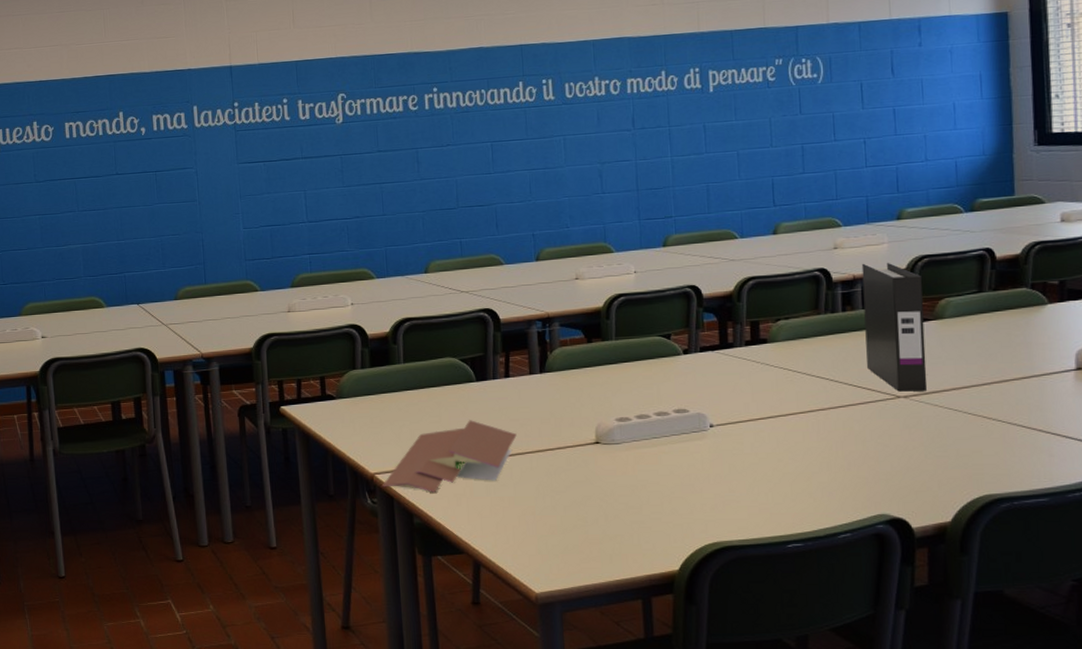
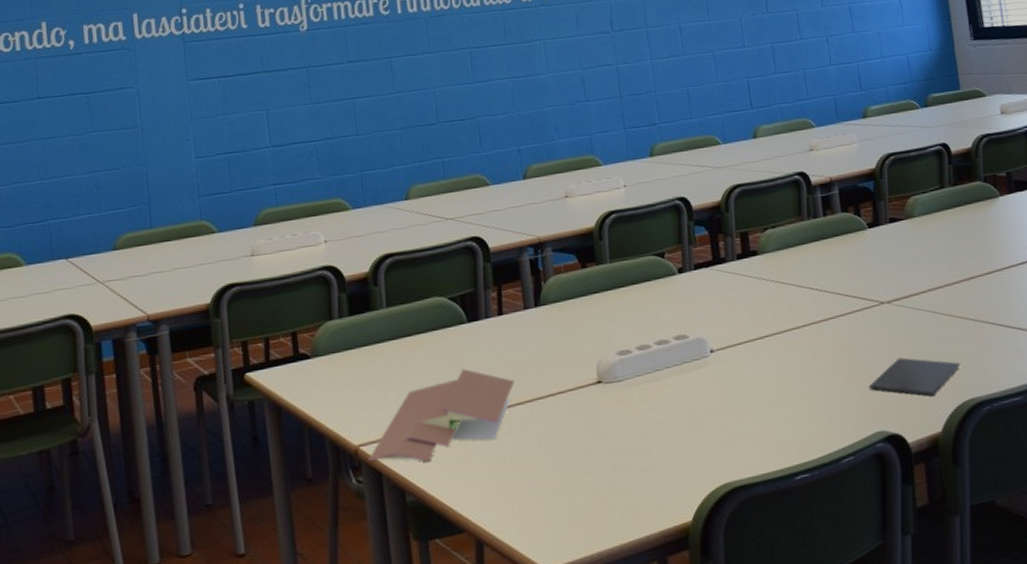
binder: present [861,262,927,392] -> none [836,162,906,297]
tablet: none [874,449,980,488] -> present [868,357,961,396]

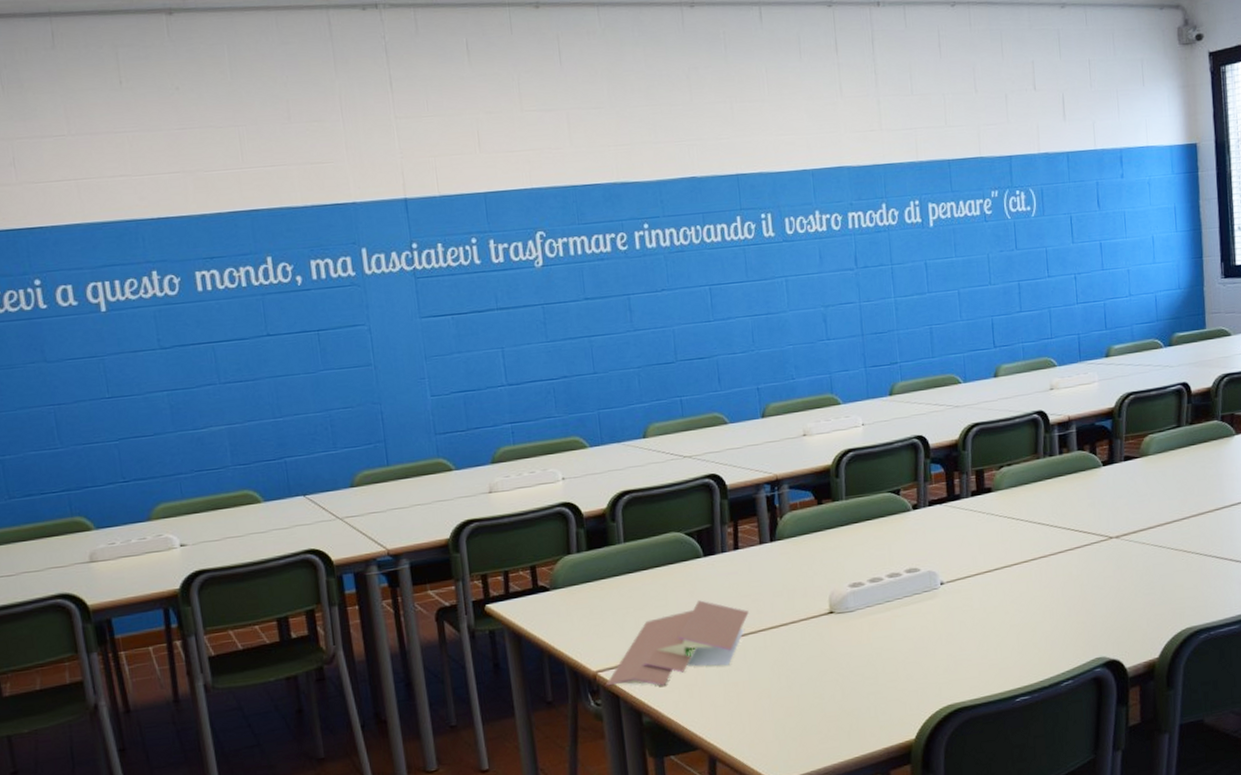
tablet: present [868,357,961,396] -> none [1091,589,1182,625]

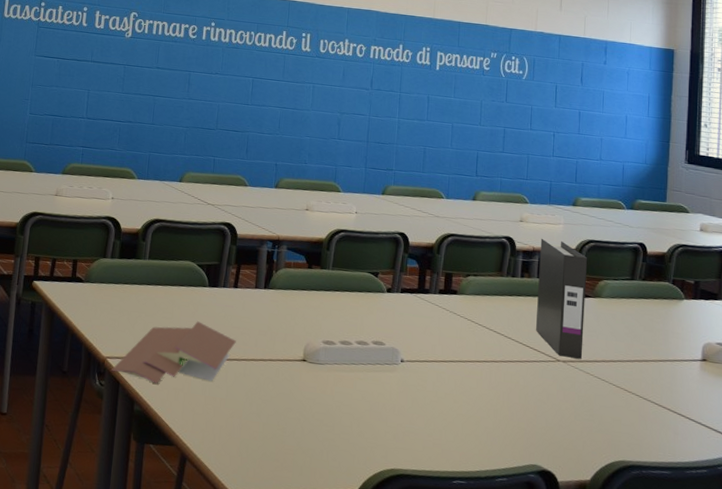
binder: none [1075,401,1135,533] -> present [535,238,588,359]

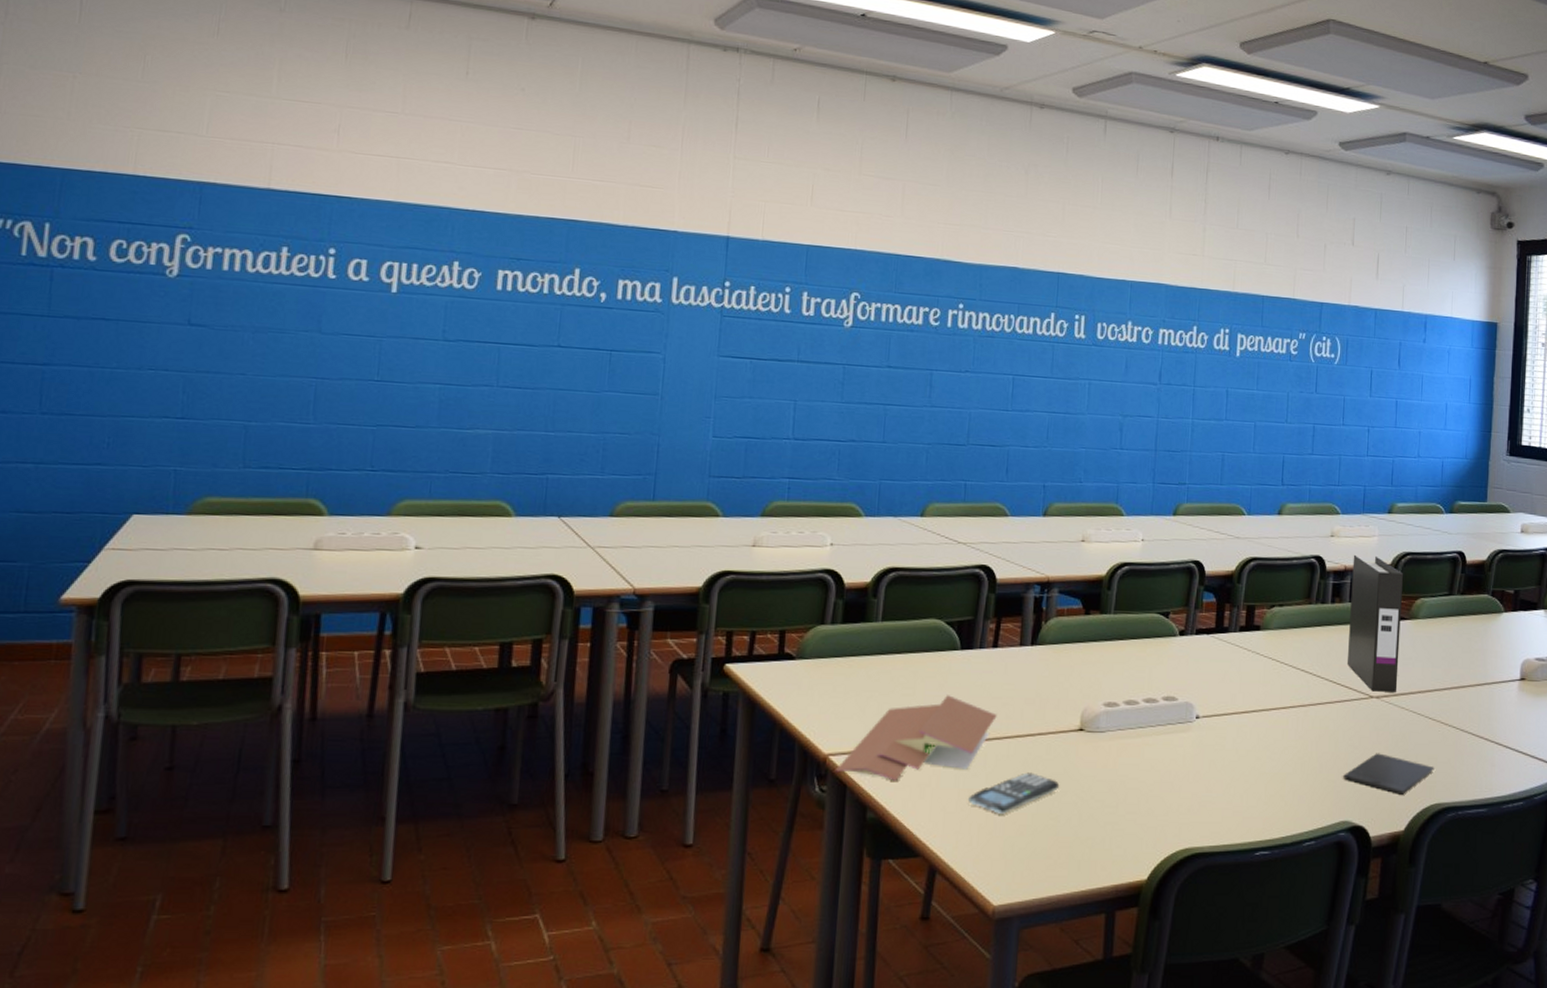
calculator: none [212,389,286,421] -> present [967,772,1060,814]
tablet: none [531,409,619,449] -> present [1342,753,1435,795]

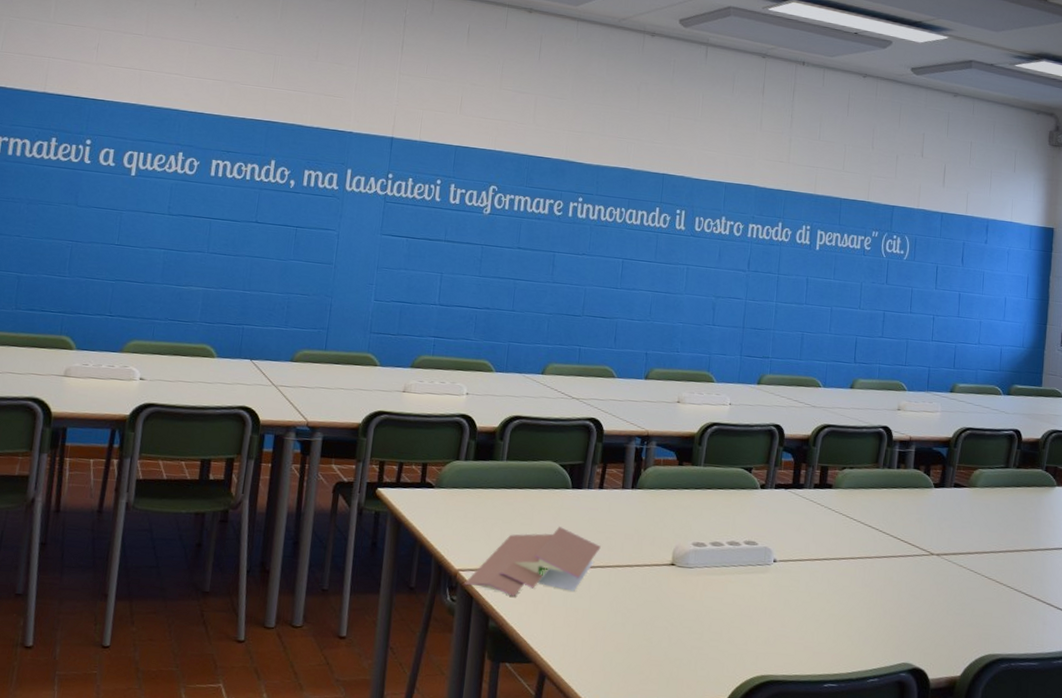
calculator: present [967,772,1060,814] -> none [573,598,653,632]
tablet: present [1342,753,1435,795] -> none [904,604,990,644]
binder: present [1346,554,1404,692] -> none [910,427,964,552]

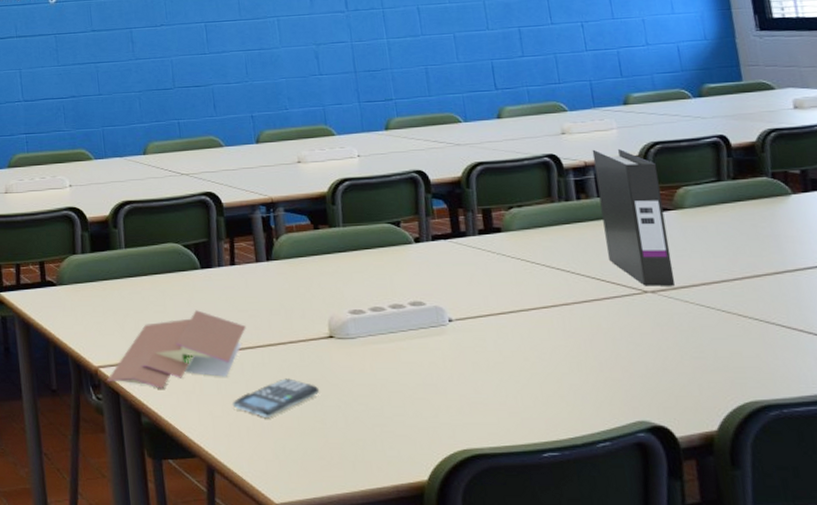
calculator: none [573,598,653,632] -> present [232,378,320,417]
binder: none [910,427,964,552] -> present [592,148,674,286]

